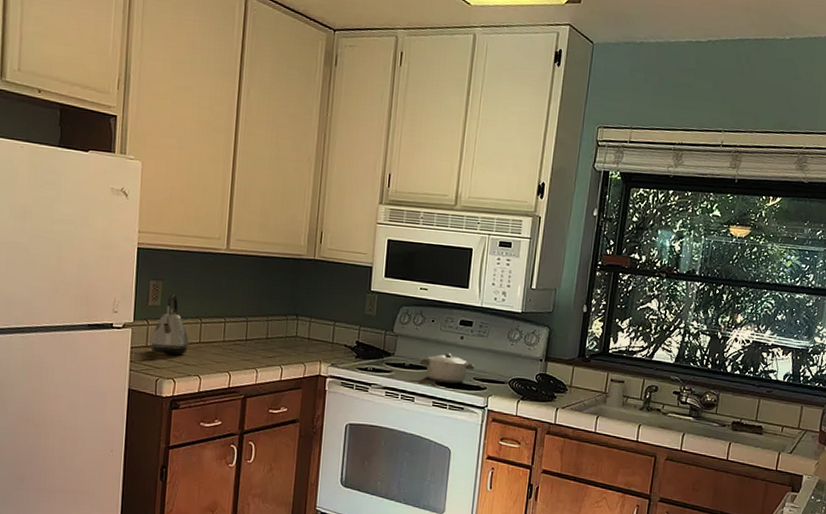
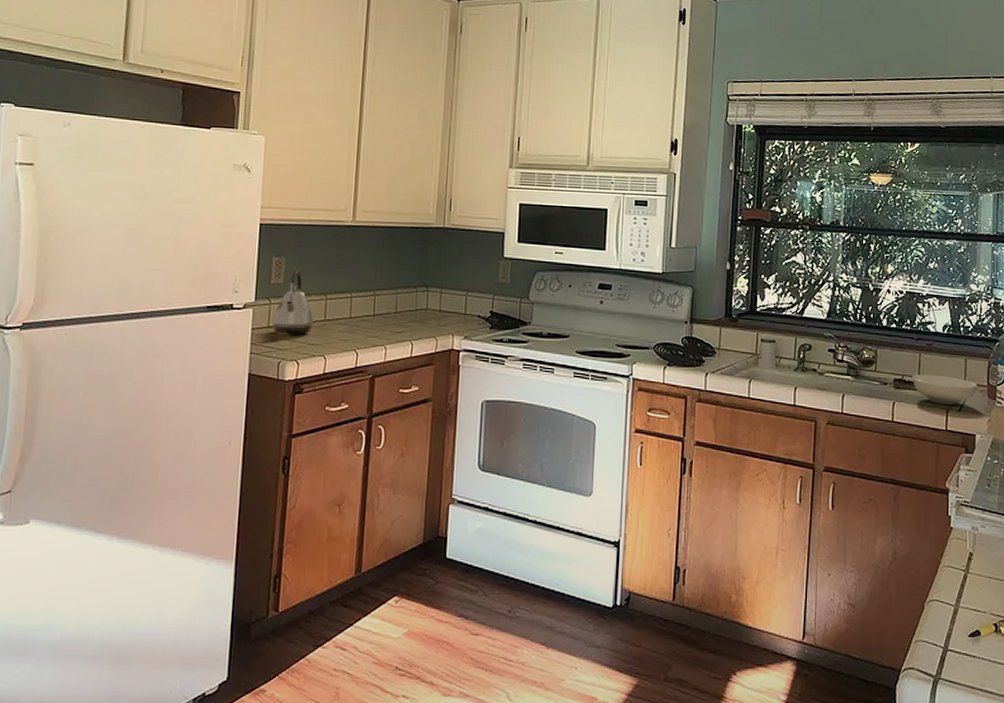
cooking pot: present [419,352,475,384] -> none [557,319,617,352]
bowl: none [749,418,810,447] -> present [911,374,977,404]

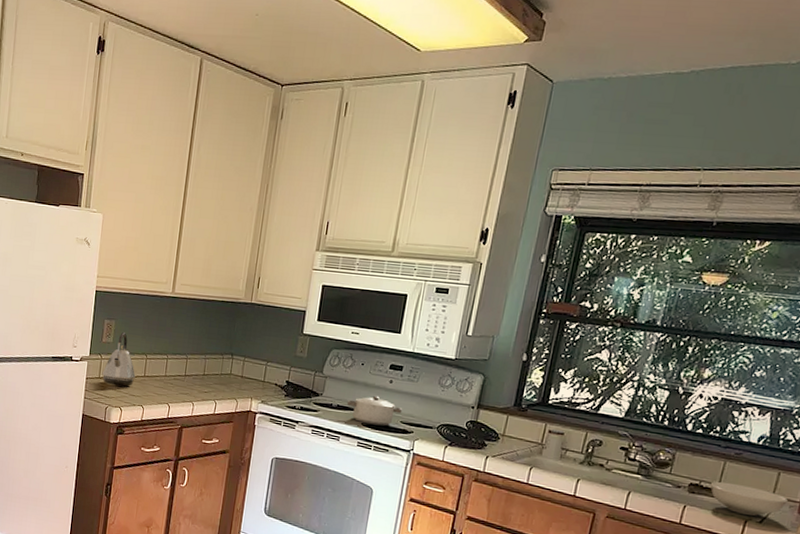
cooking pot: none [557,319,617,352] -> present [346,395,403,426]

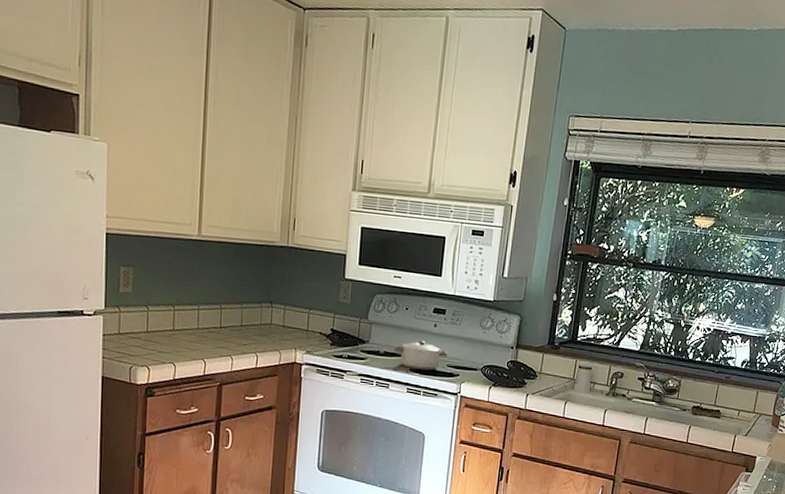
kettle: present [102,332,136,387] -> none [122,281,163,343]
bowl: present [710,482,788,516] -> none [708,403,764,430]

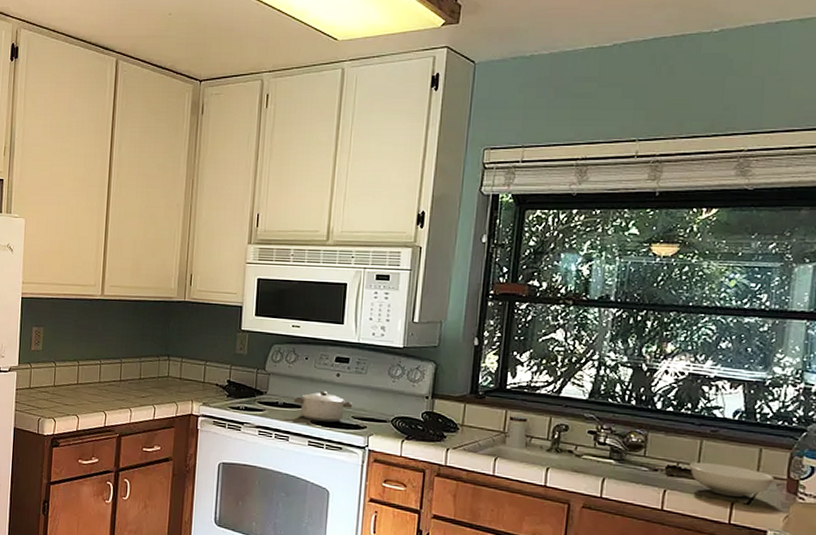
bowl: none [708,403,764,430] -> present [688,462,774,497]

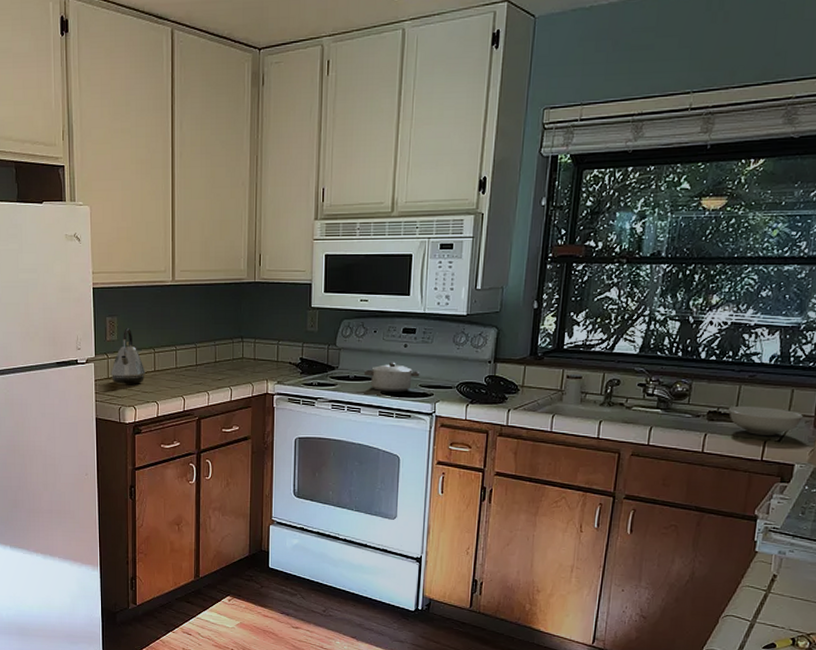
kettle: none [32,339,68,397] -> present [110,328,146,385]

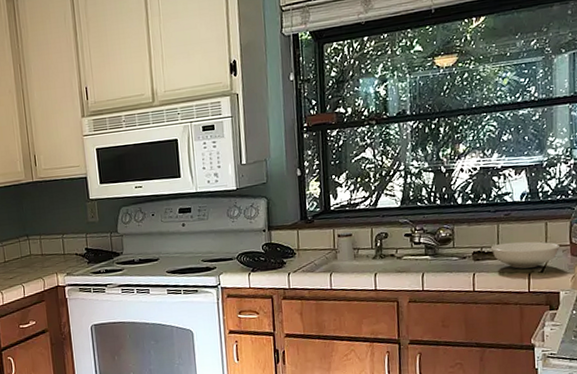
cooking pot: present [363,362,420,392] -> none [147,241,201,271]

